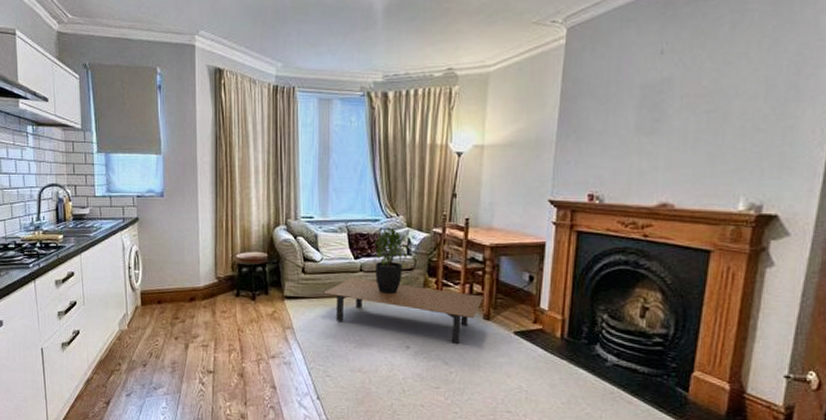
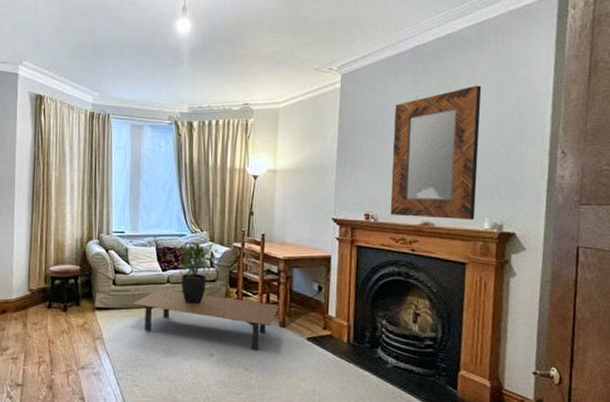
home mirror: none [620,32,750,201] -> present [390,85,482,221]

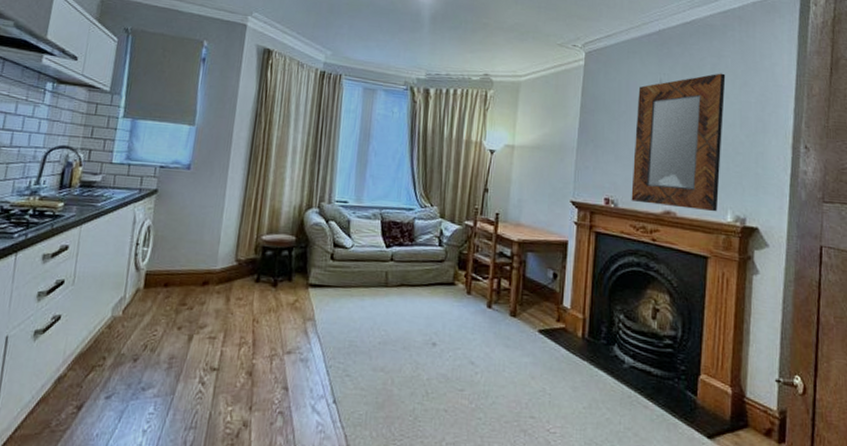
coffee table: present [132,288,279,352] -> none [351,266,510,343]
potted plant: present [179,241,213,304] -> none [405,217,441,286]

